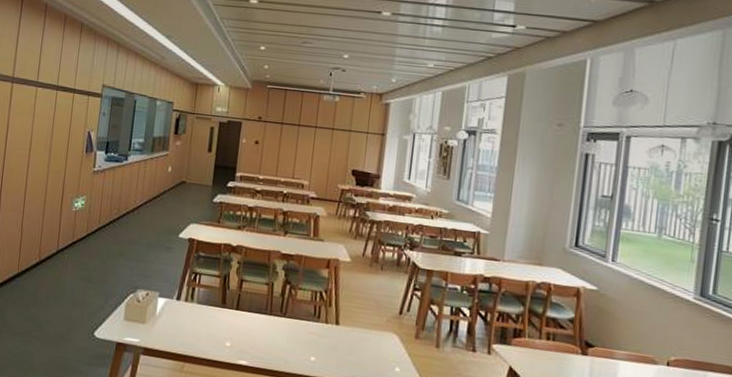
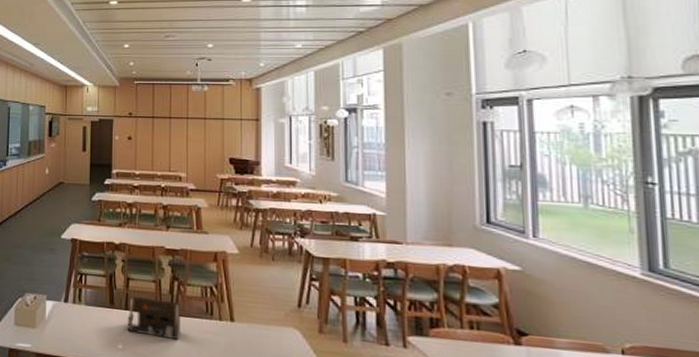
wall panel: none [236,297,290,340] -> present [127,296,180,340]

